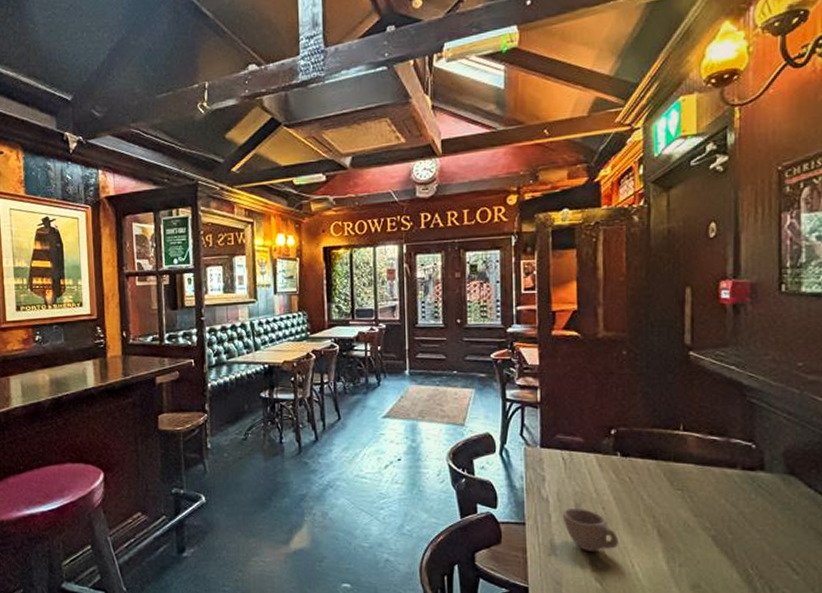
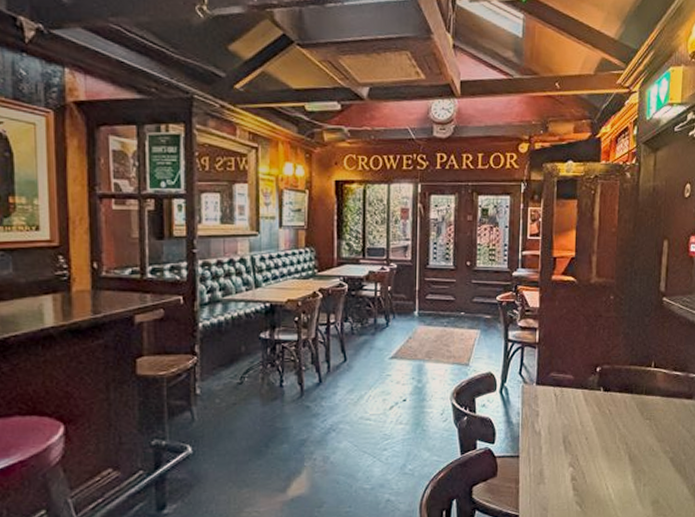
cup: present [562,509,619,551] -> none [551,440,598,478]

